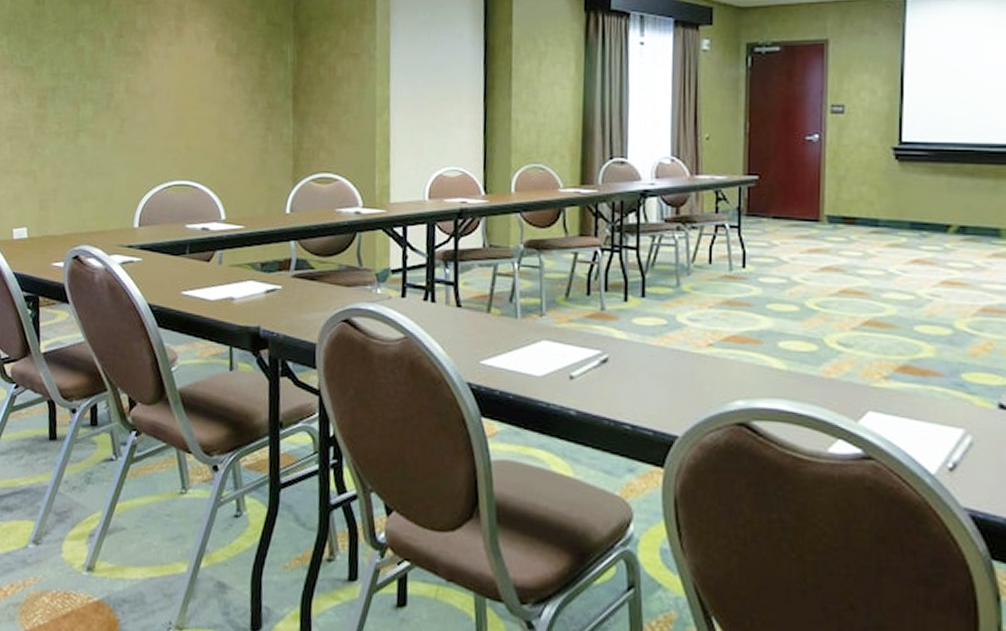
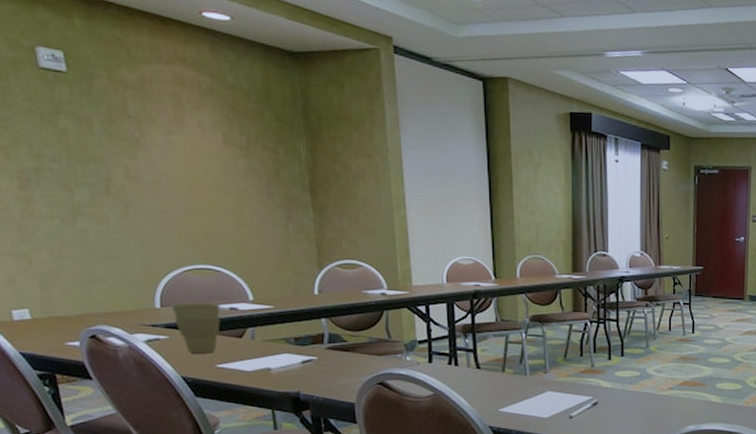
cup: none [148,222,193,279] -> present [171,302,221,354]

